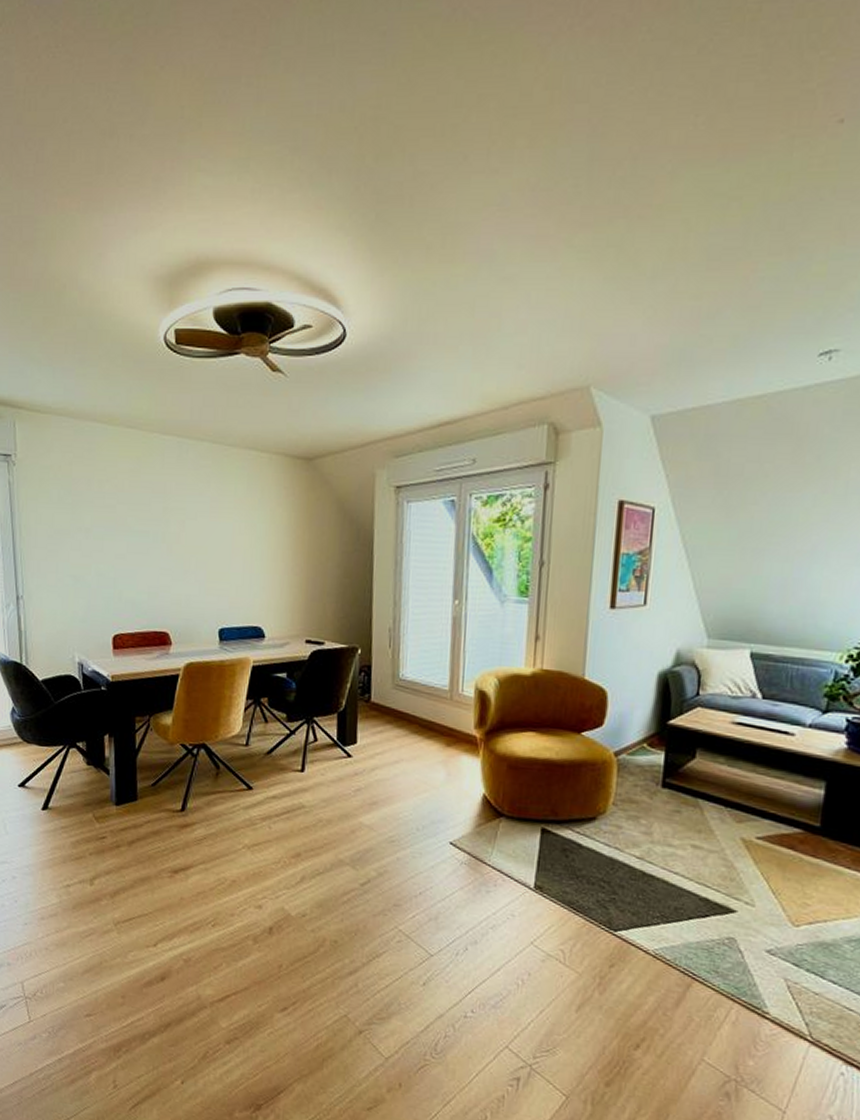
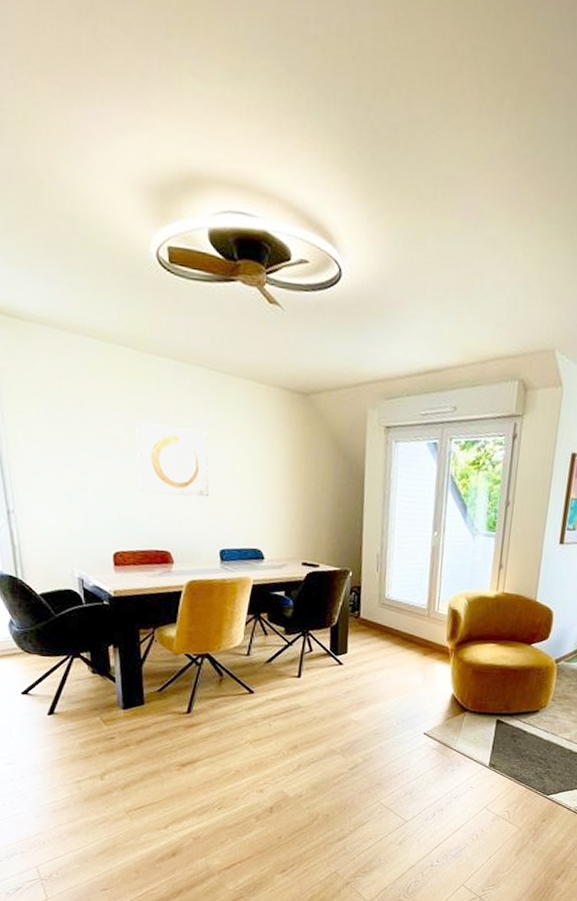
wall art: none [139,501,210,574] -> present [136,422,210,498]

